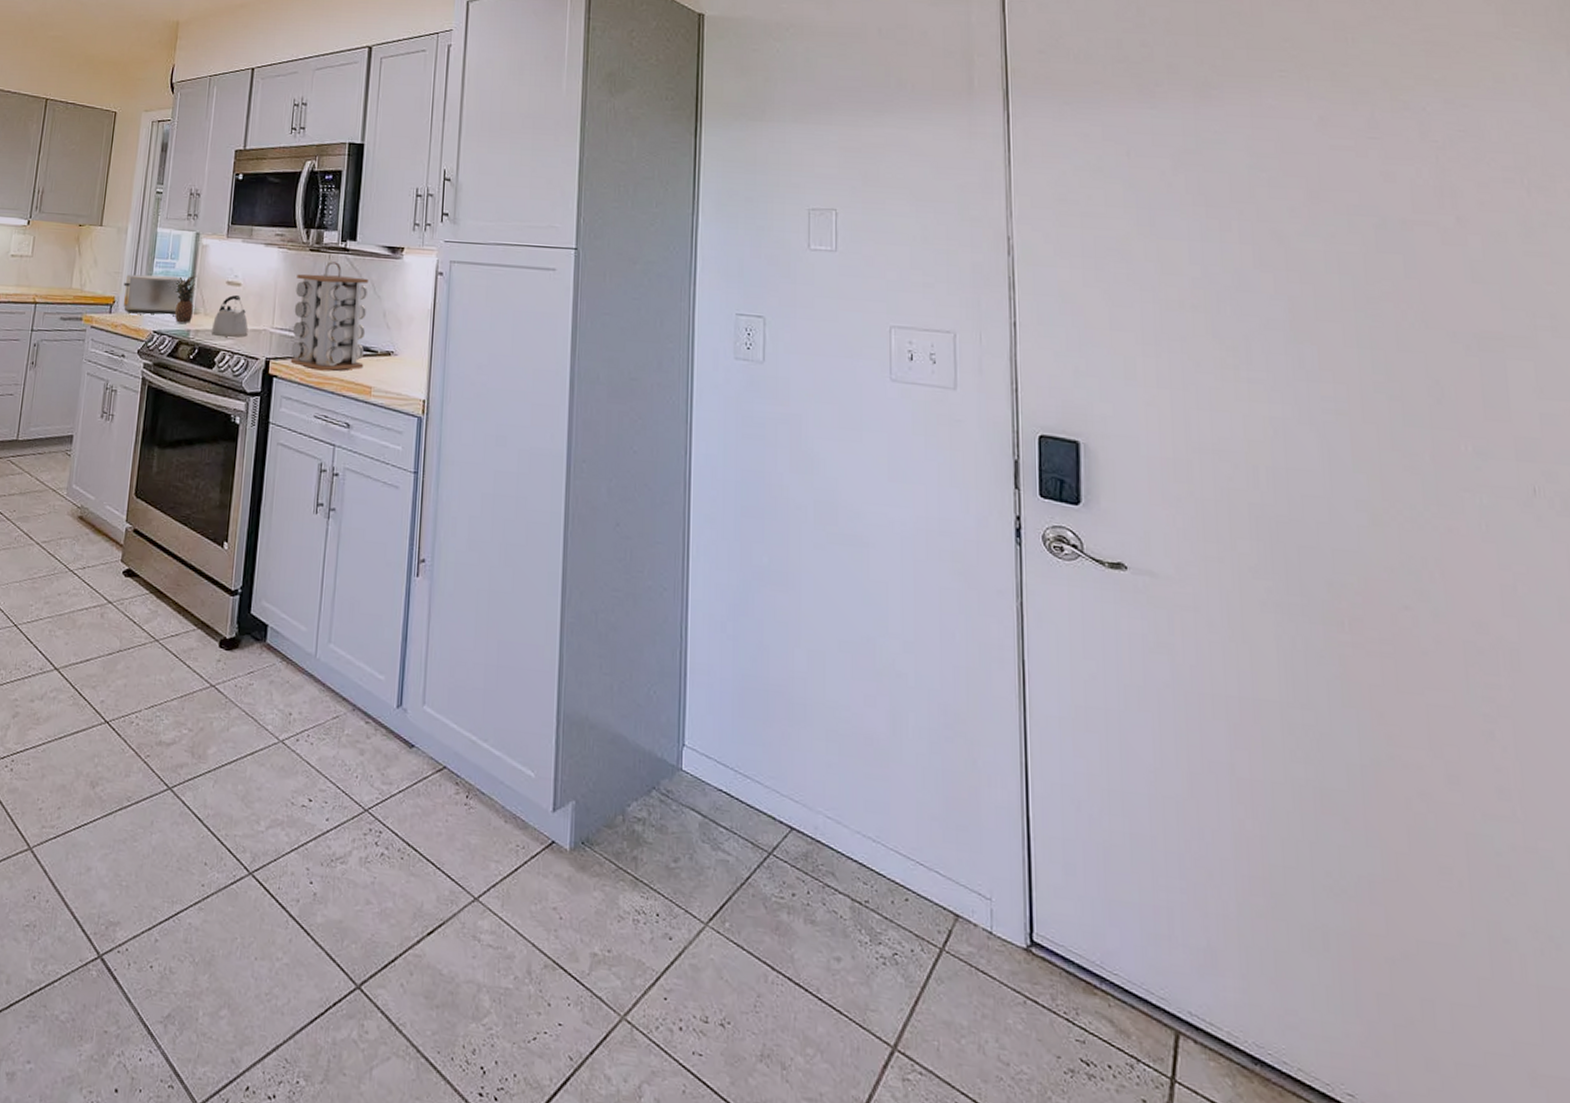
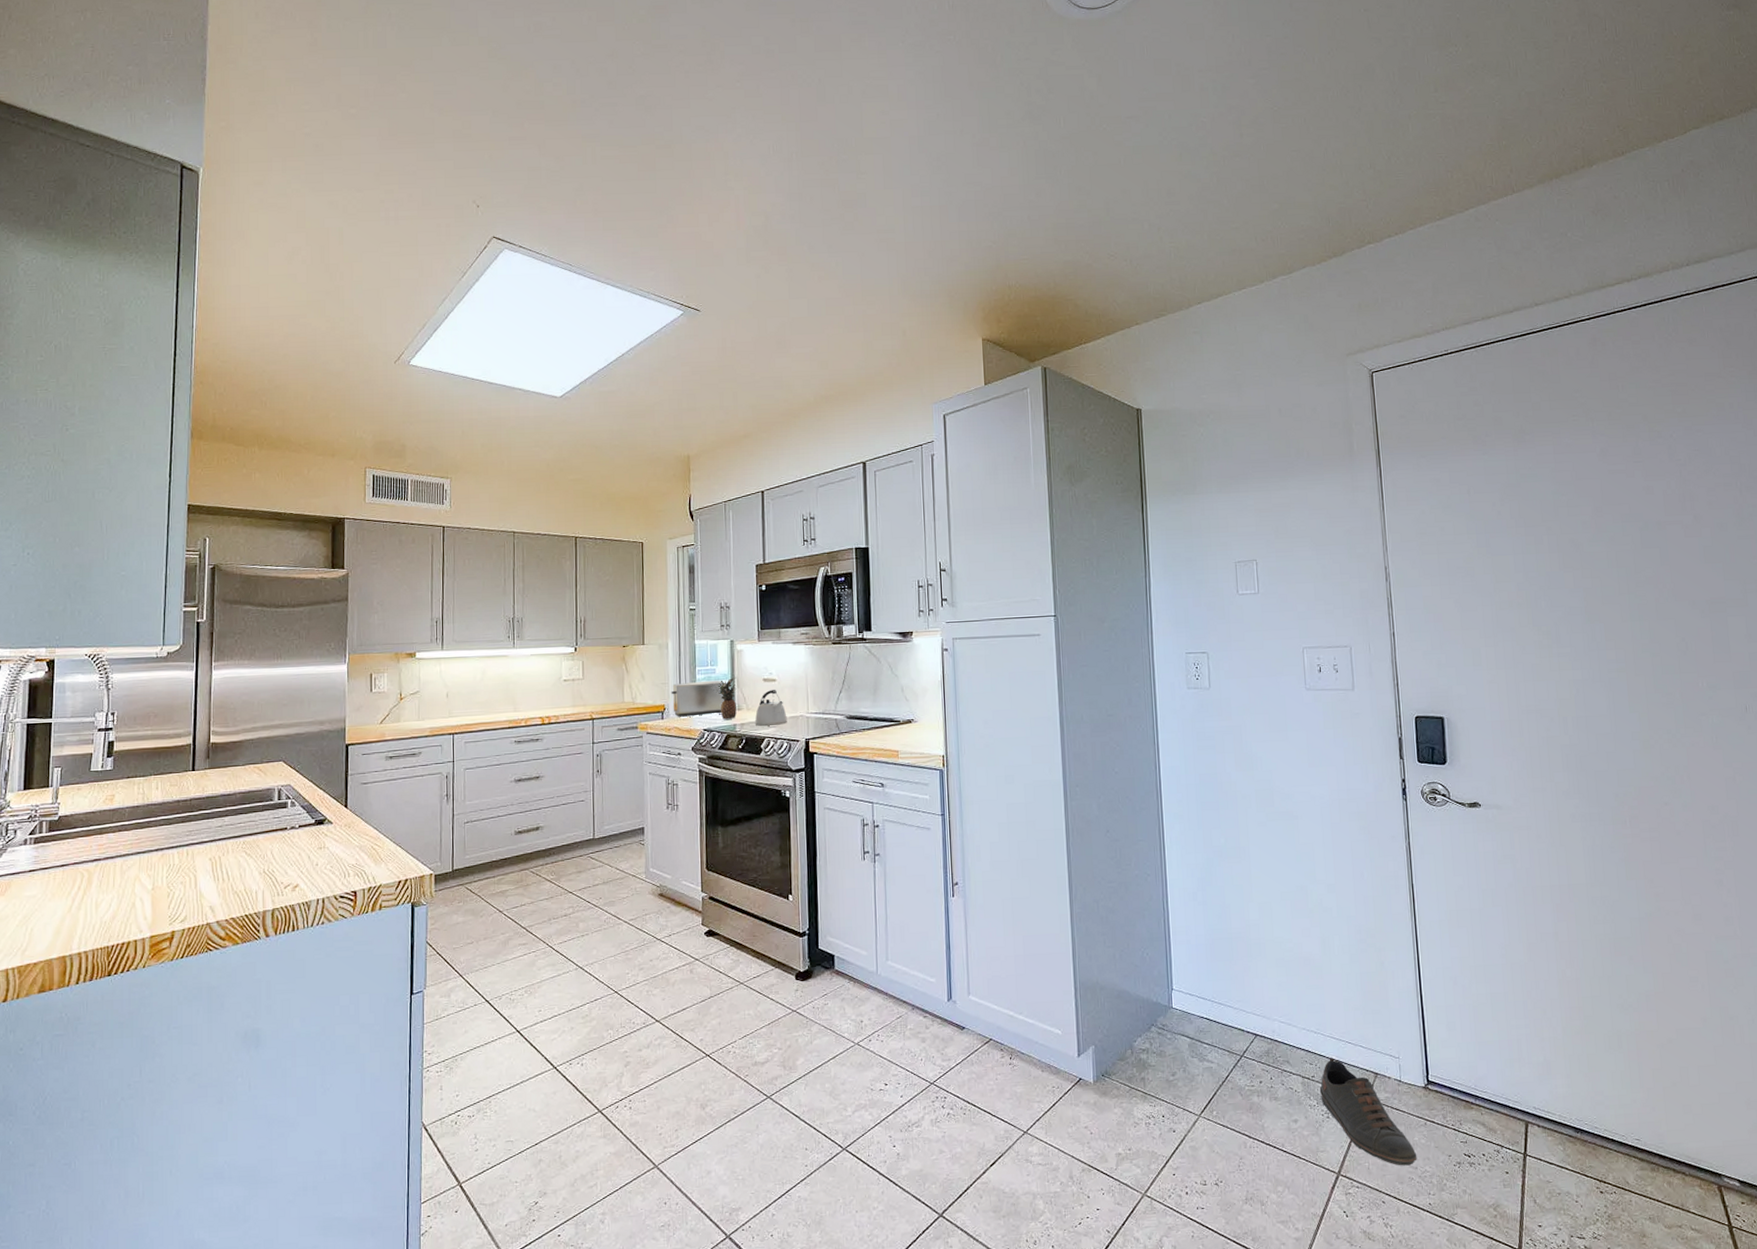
spice rack: present [290,260,369,372] -> none [824,650,890,744]
shoe: none [874,880,1010,1059] -> present [1319,1058,1417,1166]

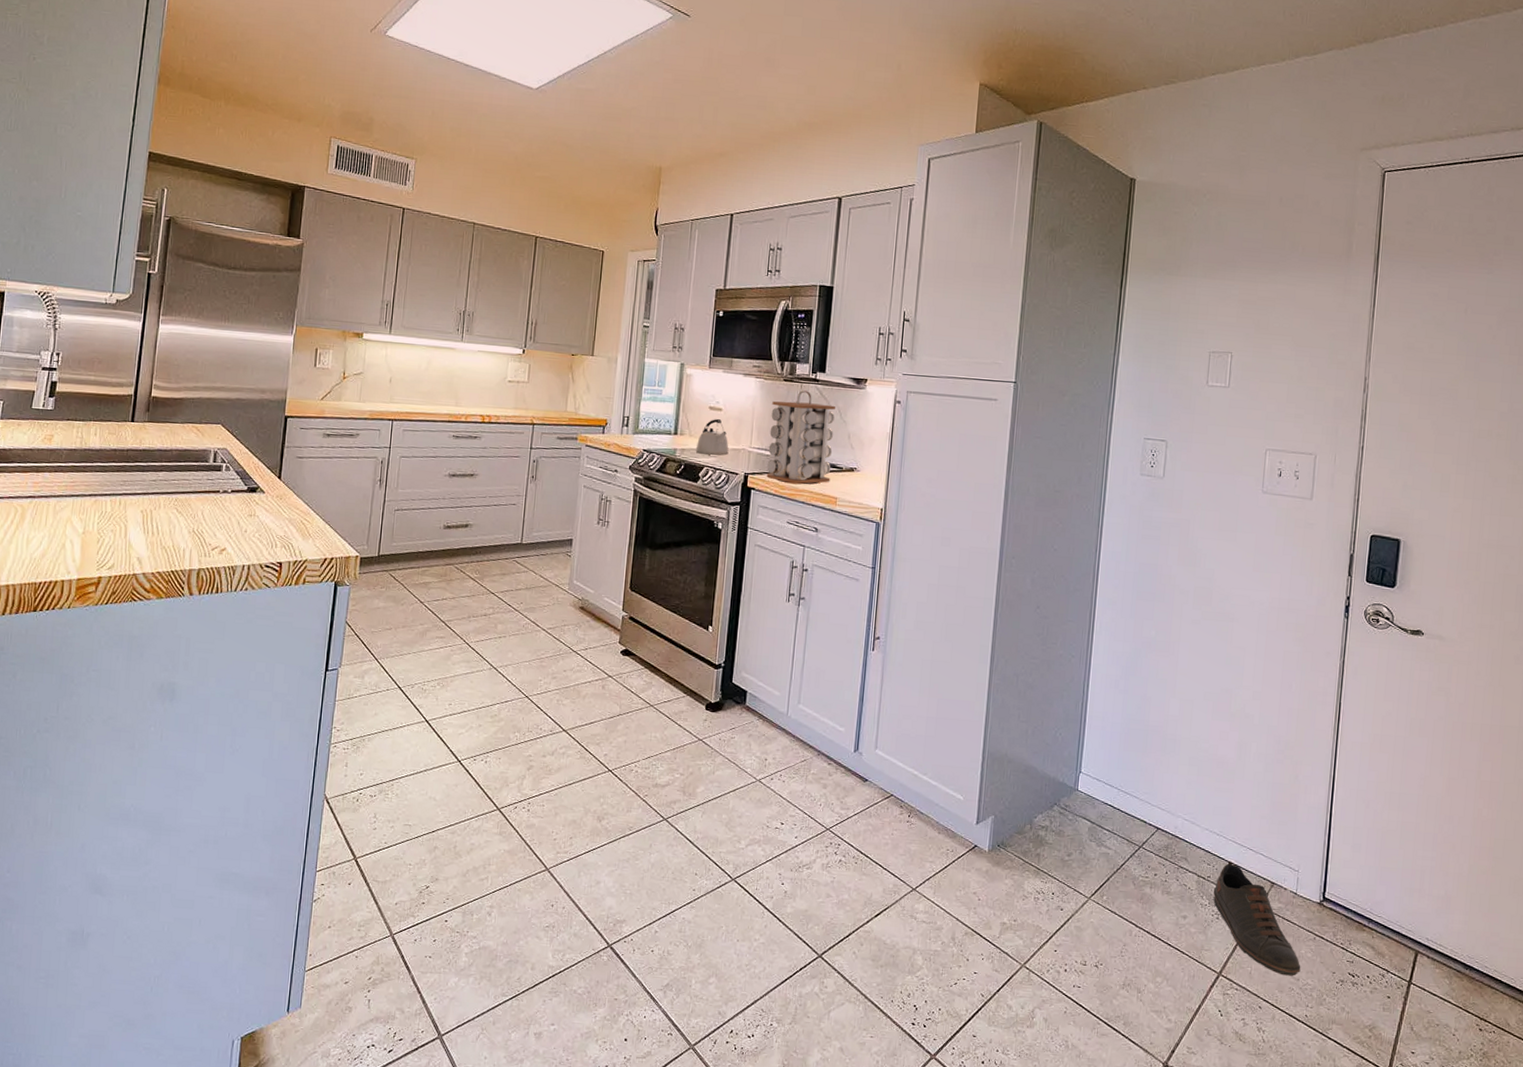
toaster: present [671,680,724,717] -> none [615,399,669,436]
fruit: present [712,677,737,720] -> none [657,401,682,443]
spice rack: none [824,650,890,744] -> present [766,389,836,485]

